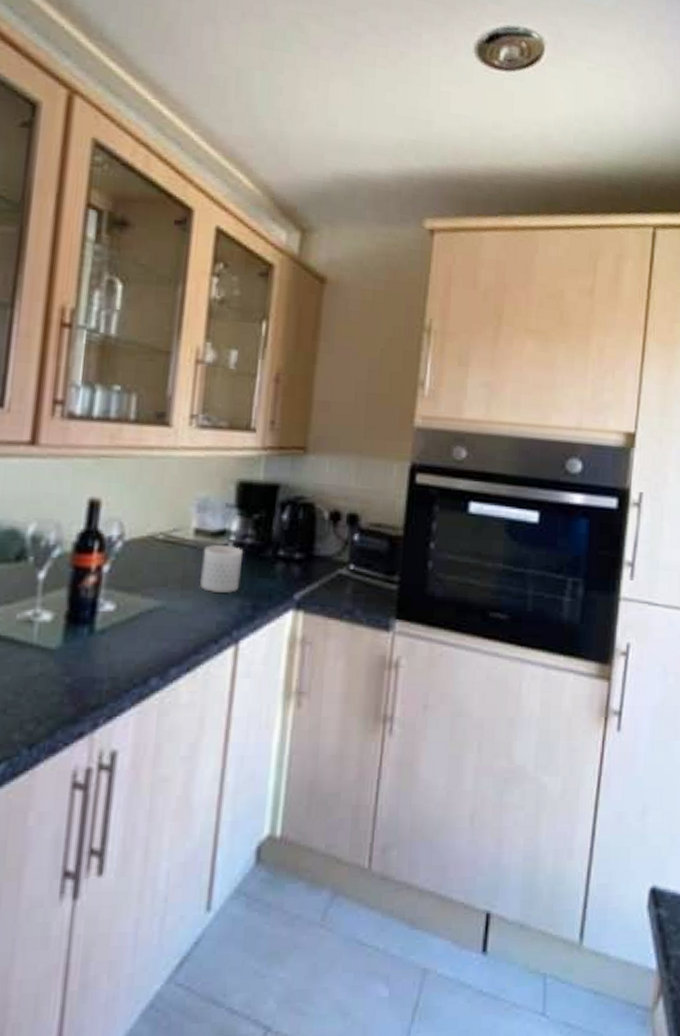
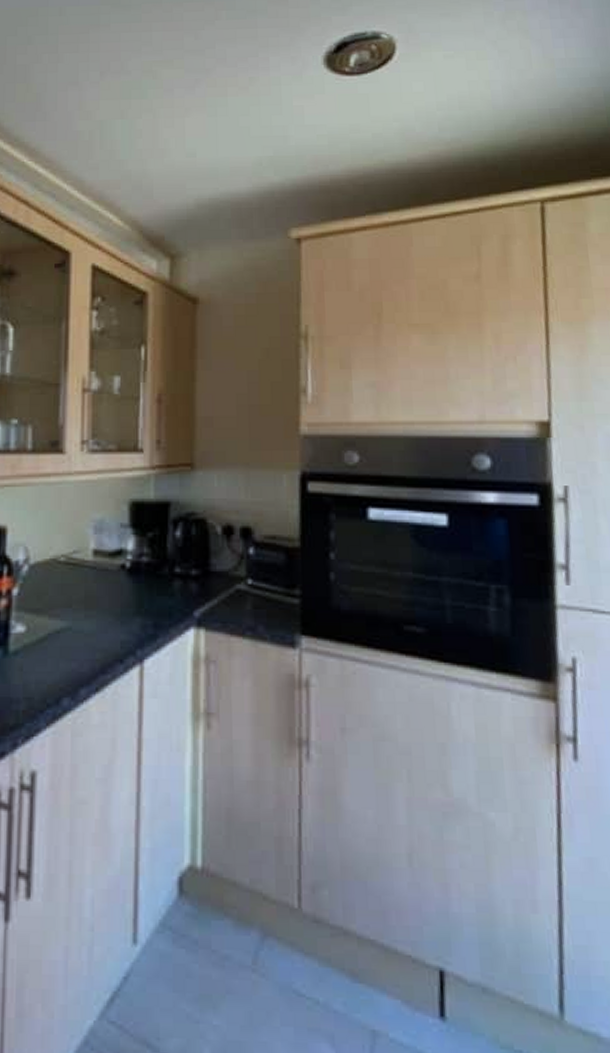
mug: present [199,544,244,593] -> none [101,564,141,612]

